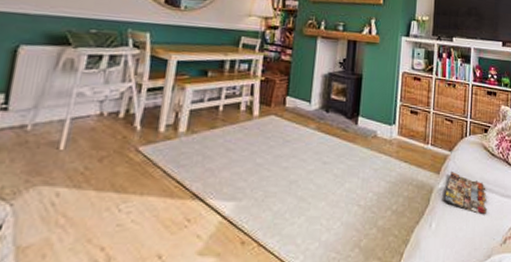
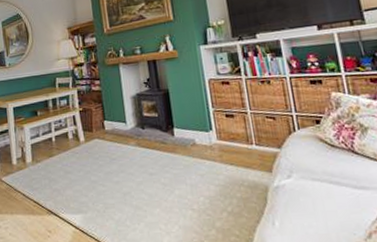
magazine: present [444,172,488,214] -> none [283,168,339,209]

